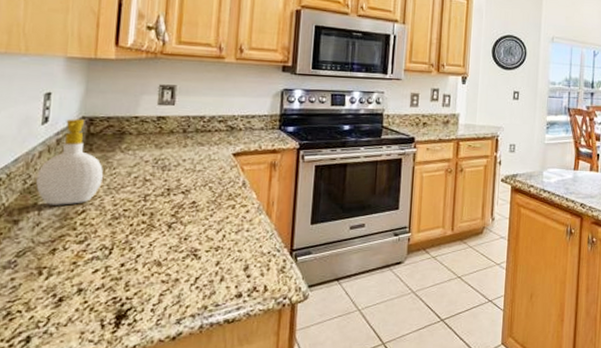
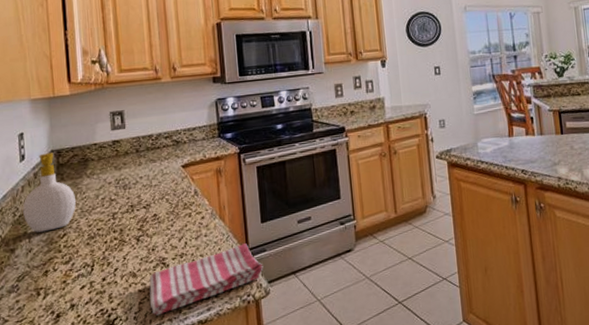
dish towel: none [172,244,306,310] -> present [149,243,263,316]

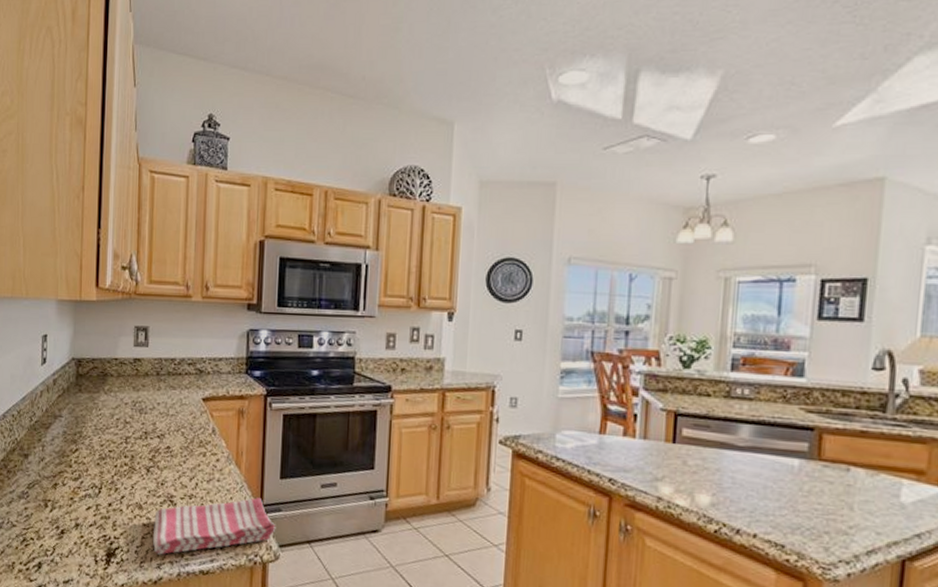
soap bottle: present [23,153,76,233] -> none [39,360,91,443]

